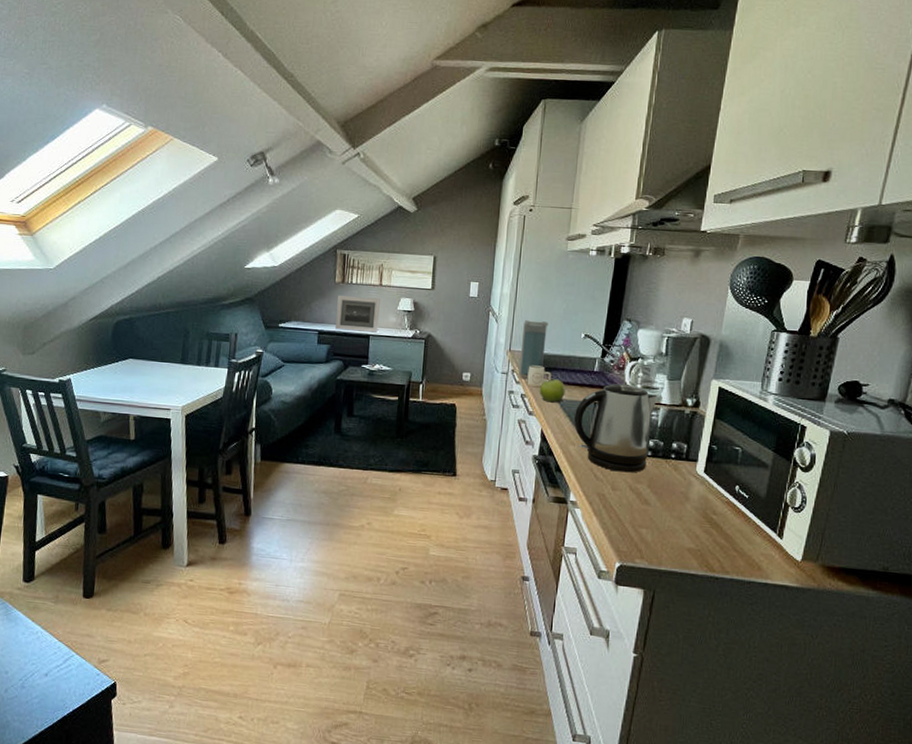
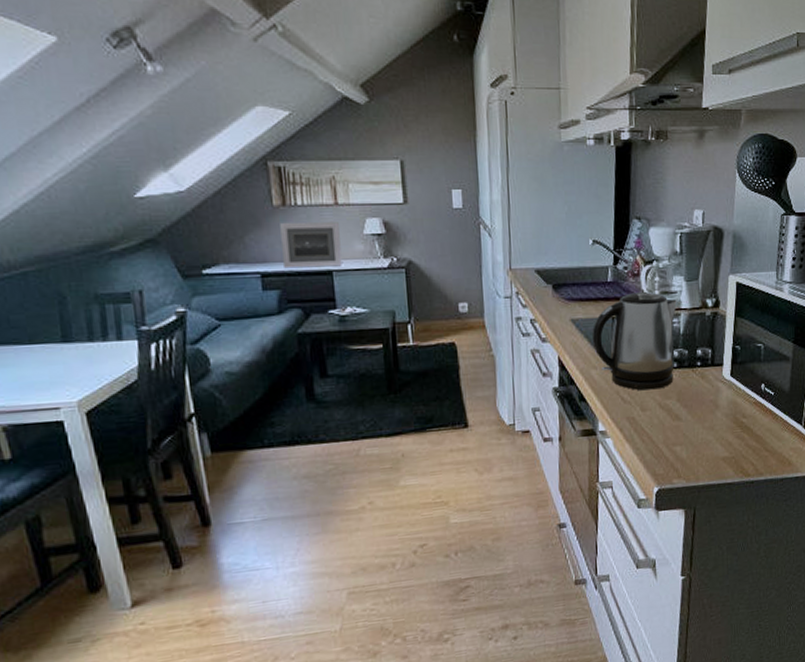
soap dispenser: present [519,320,549,380] -> none [522,230,551,302]
mug: present [527,365,551,388] -> none [534,283,562,310]
fruit: present [539,379,566,403] -> none [550,296,579,325]

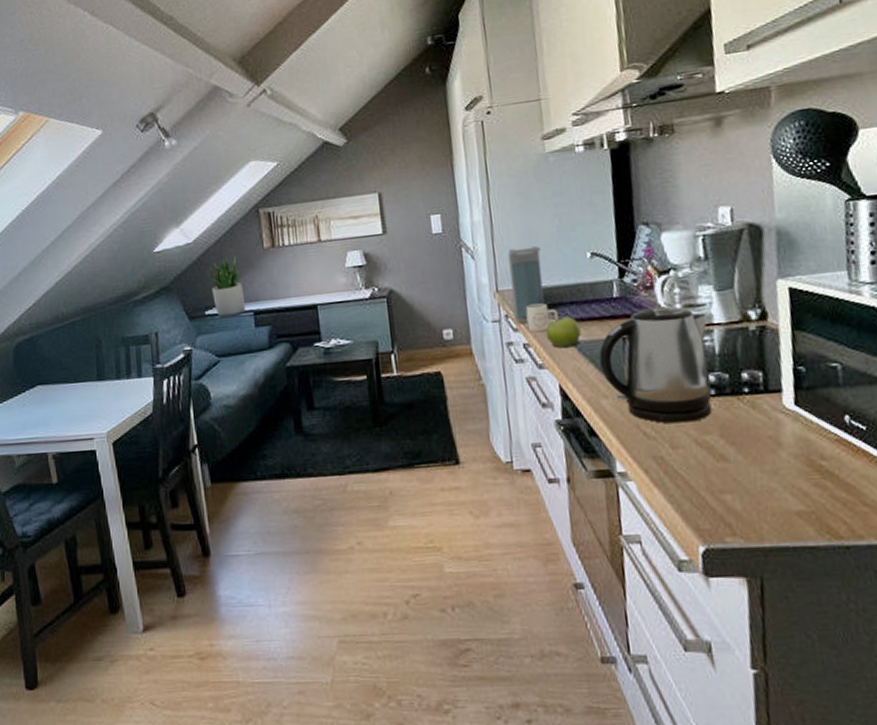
planter: none [206,210,252,280] -> present [209,255,246,319]
picture frame: present [280,222,342,269] -> none [270,258,326,306]
soap dispenser: none [522,230,551,302] -> present [508,246,545,325]
mug: none [534,283,562,310] -> present [525,303,559,333]
fruit: none [550,296,579,325] -> present [545,316,581,349]

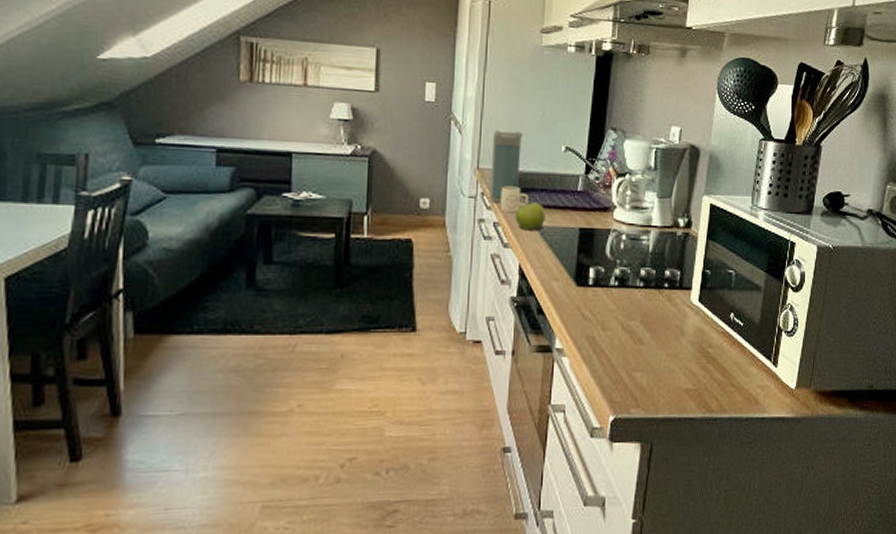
planter: present [209,255,246,319] -> none [168,81,209,152]
kettle: present [599,306,712,424] -> none [557,205,648,309]

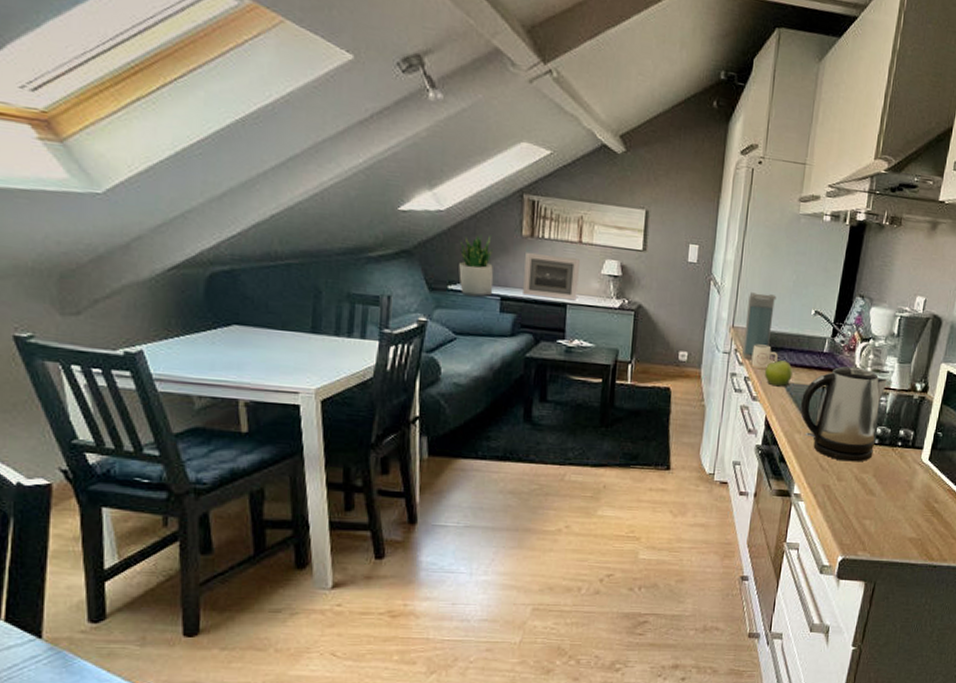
planter: none [168,81,209,152] -> present [459,234,494,298]
picture frame: none [242,99,305,149] -> present [523,253,580,301]
kettle: none [557,205,648,309] -> present [800,366,887,462]

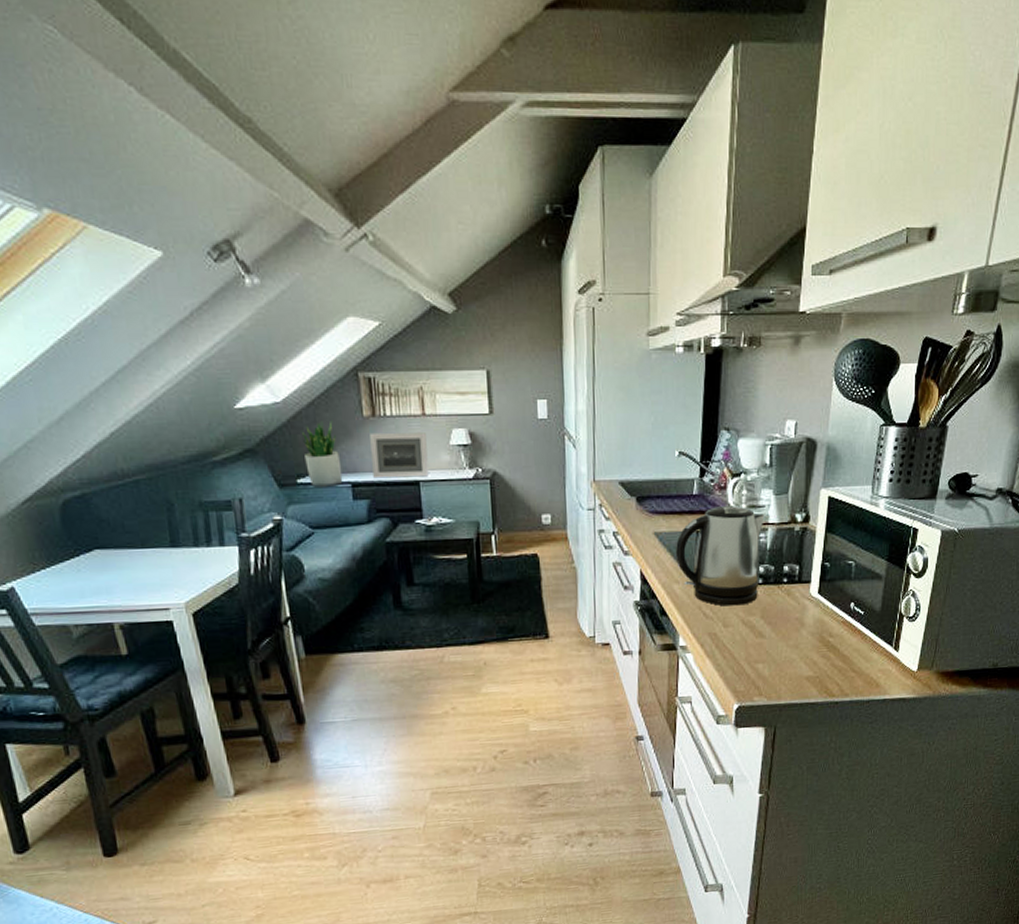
soap dispenser: present [742,292,777,361] -> none [606,441,636,514]
mug: present [751,344,778,370] -> none [618,495,645,523]
fruit: present [764,360,793,387] -> none [633,509,663,538]

